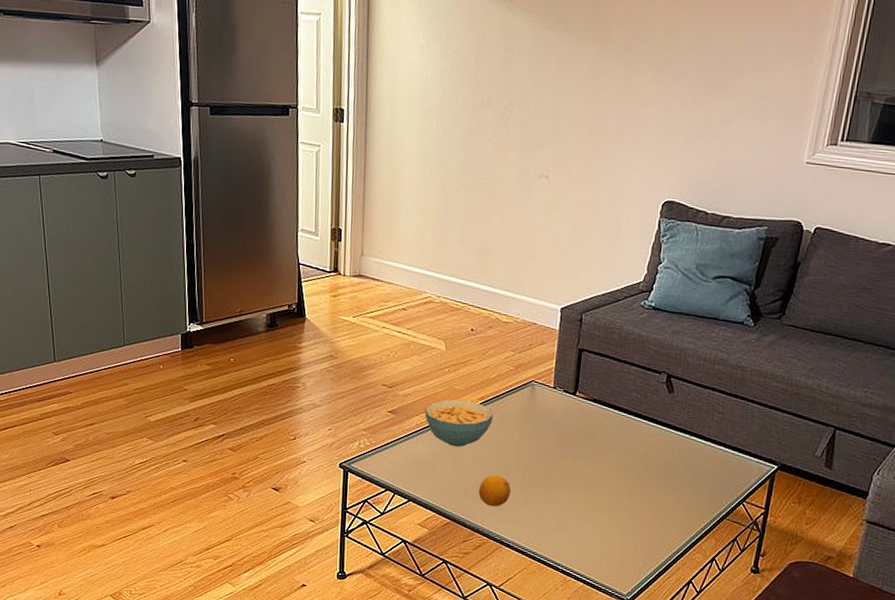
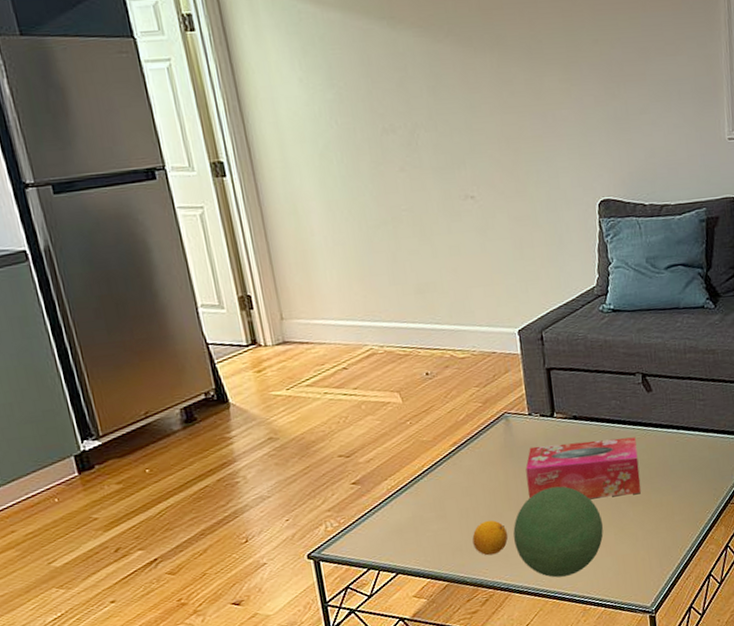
cereal bowl: present [425,399,494,447] -> none [393,449,472,503]
decorative orb: none [514,459,599,545] -> present [513,486,604,578]
tissue box: none [537,418,648,486] -> present [525,437,641,499]

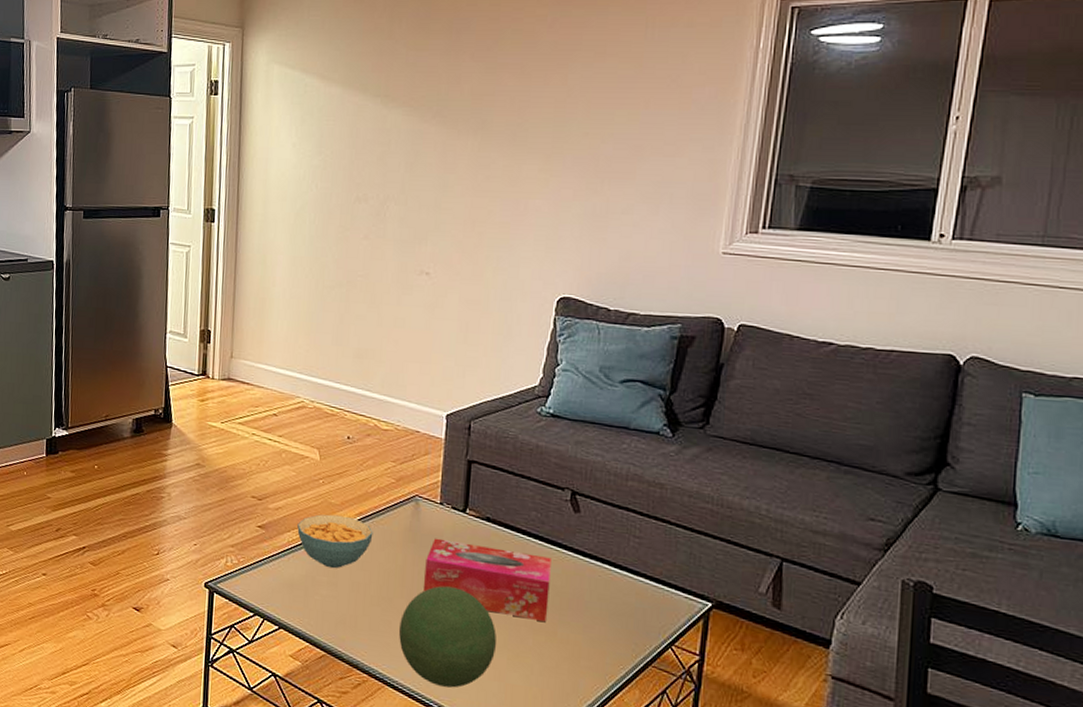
cereal bowl: none [393,449,472,503] -> present [297,514,373,569]
fruit: present [472,519,508,556] -> none [357,601,395,640]

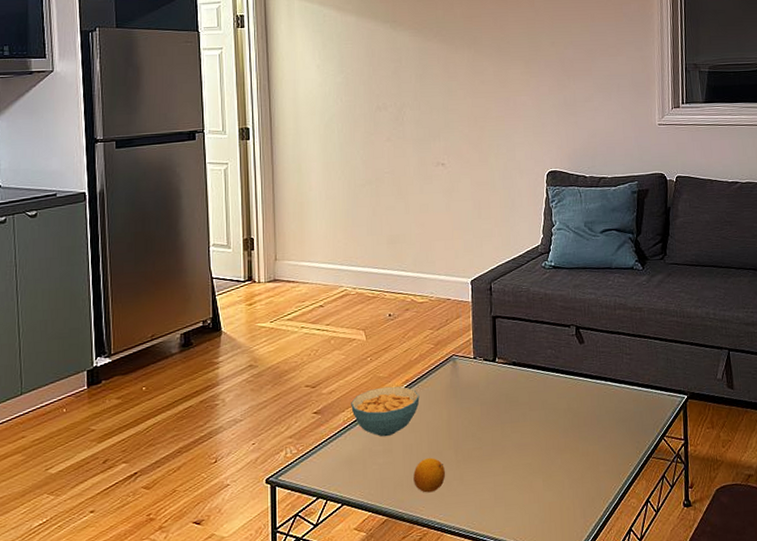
fruit: none [357,601,395,640] -> present [413,457,446,493]
decorative orb: present [398,586,496,688] -> none [450,429,533,521]
tissue box: present [424,538,551,621] -> none [467,385,570,443]

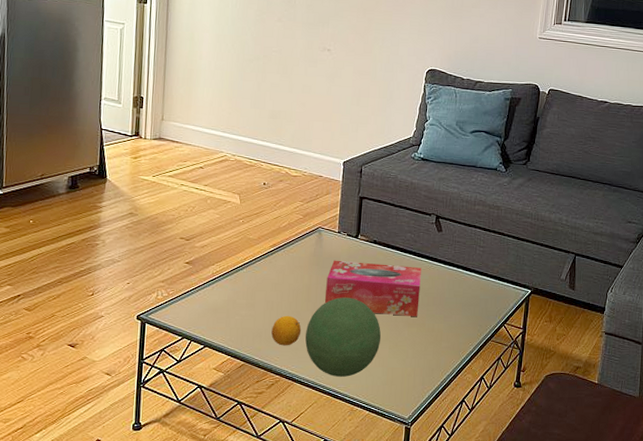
cereal bowl: present [351,386,420,437] -> none [220,248,285,292]
decorative orb: none [450,429,533,521] -> present [305,297,381,377]
tissue box: none [467,385,570,443] -> present [325,260,422,316]

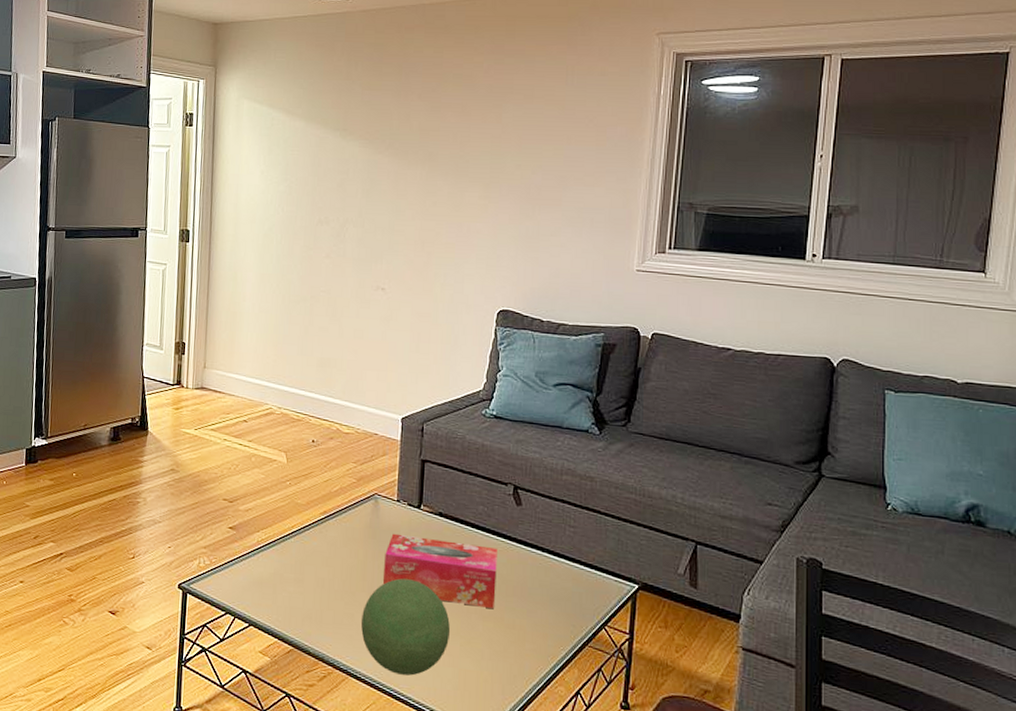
fruit: present [271,315,302,346] -> none [323,595,357,632]

